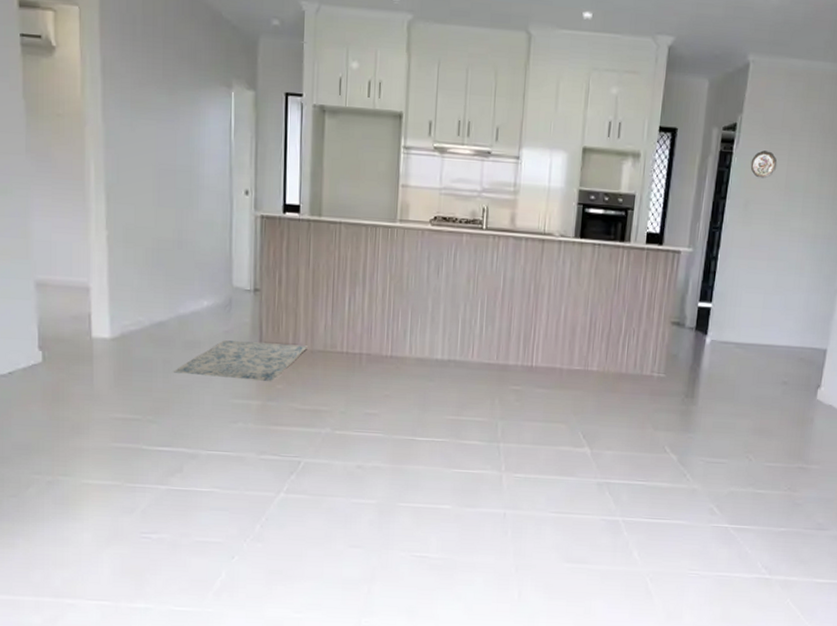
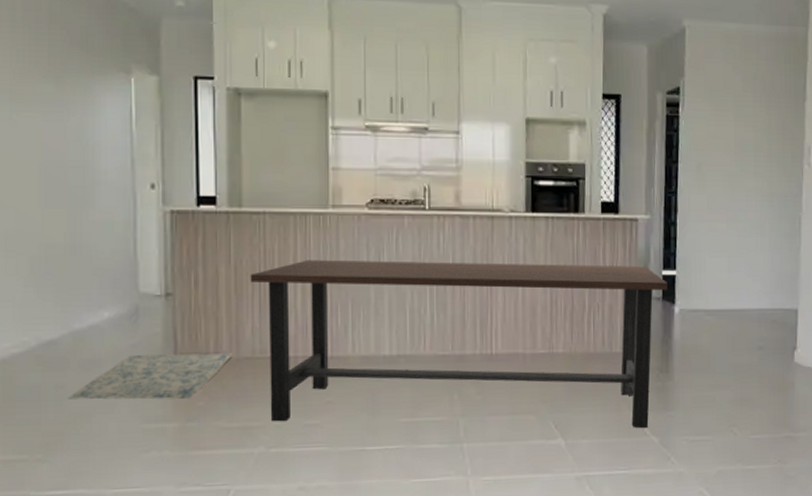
dining table: none [325,268,702,447] -> present [250,259,667,429]
decorative plate: present [750,150,778,179] -> none [698,112,725,140]

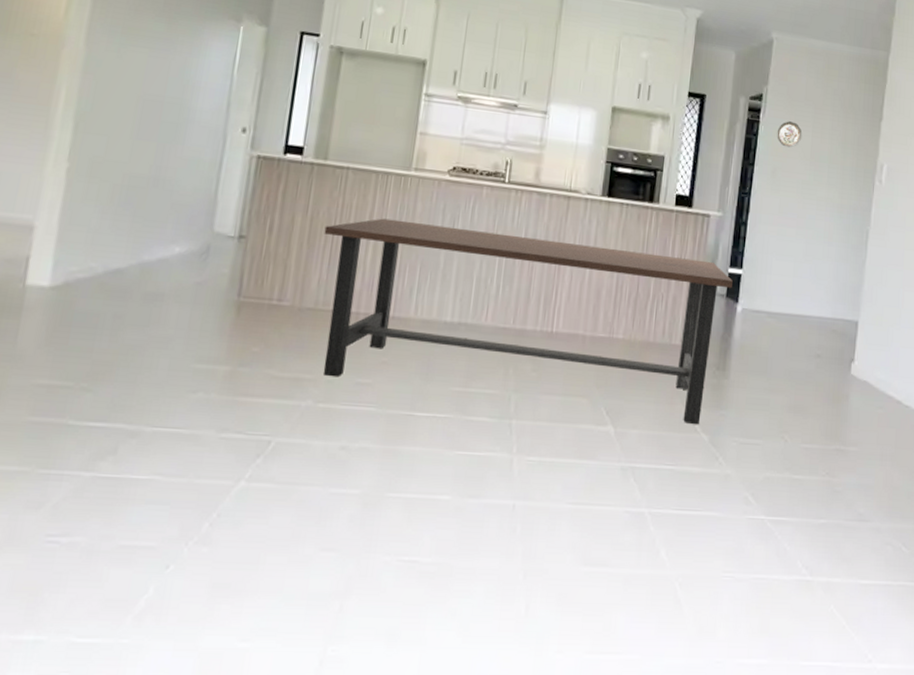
rug: present [67,353,233,400] -> none [123,293,296,343]
decorative plate: none [698,112,725,140] -> present [777,121,803,148]

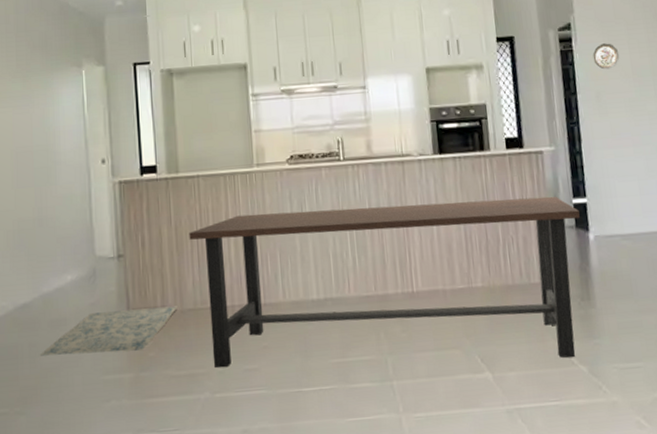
rug: none [123,293,296,343] -> present [39,306,178,356]

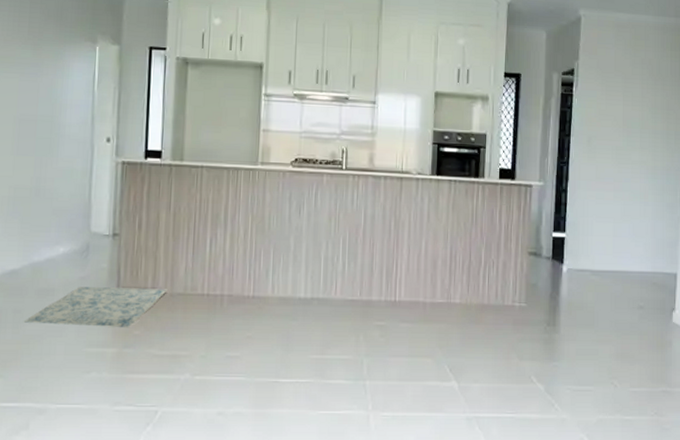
dining table: present [189,196,580,368] -> none [186,209,557,377]
decorative plate: present [593,43,620,70] -> none [590,92,614,117]

